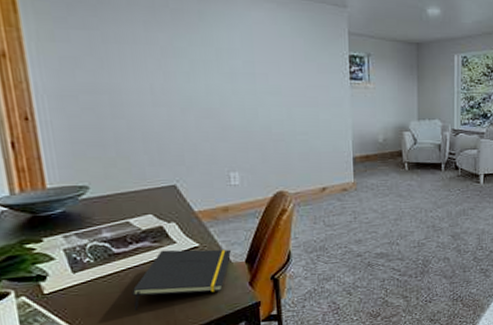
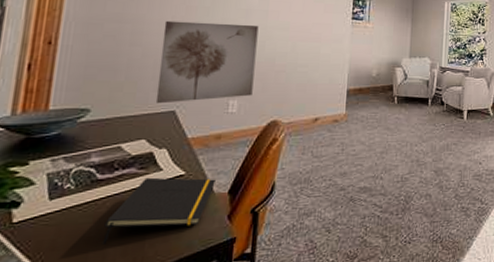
wall art: none [143,89,253,179] -> present [155,20,259,104]

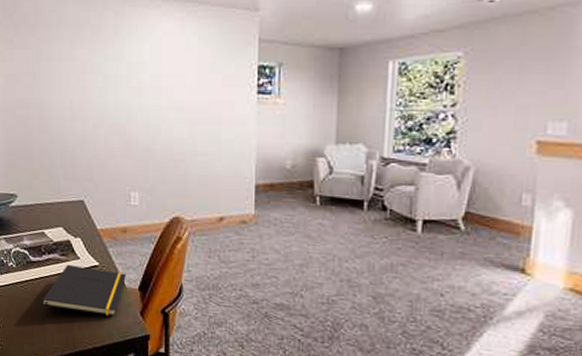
wall art: present [155,20,259,104] -> none [64,104,152,193]

